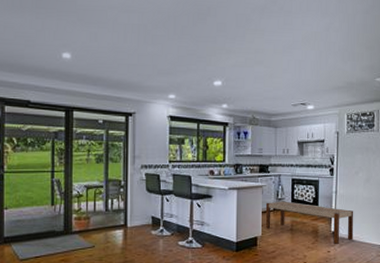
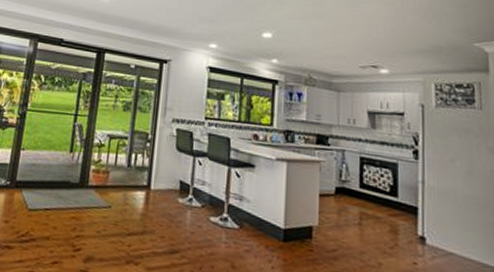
bench: present [265,201,354,244] -> none [323,182,452,255]

